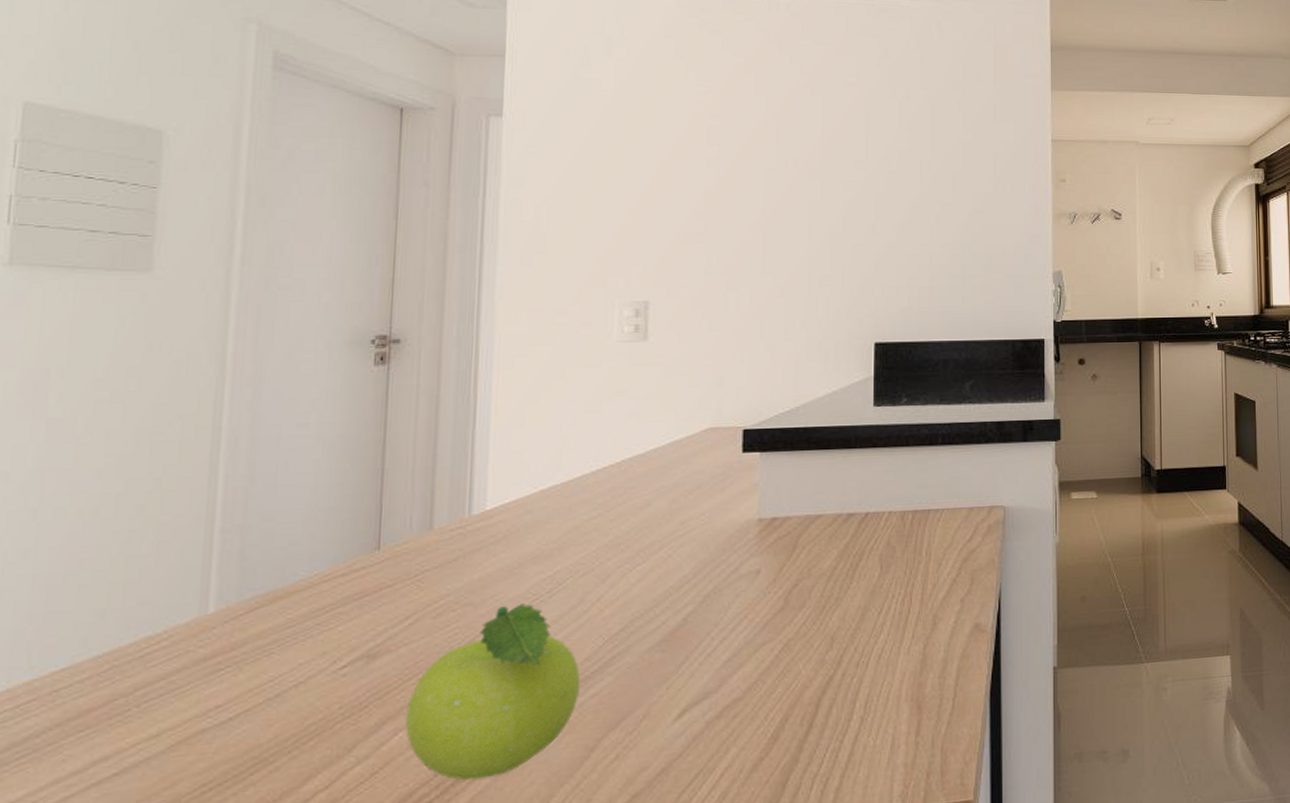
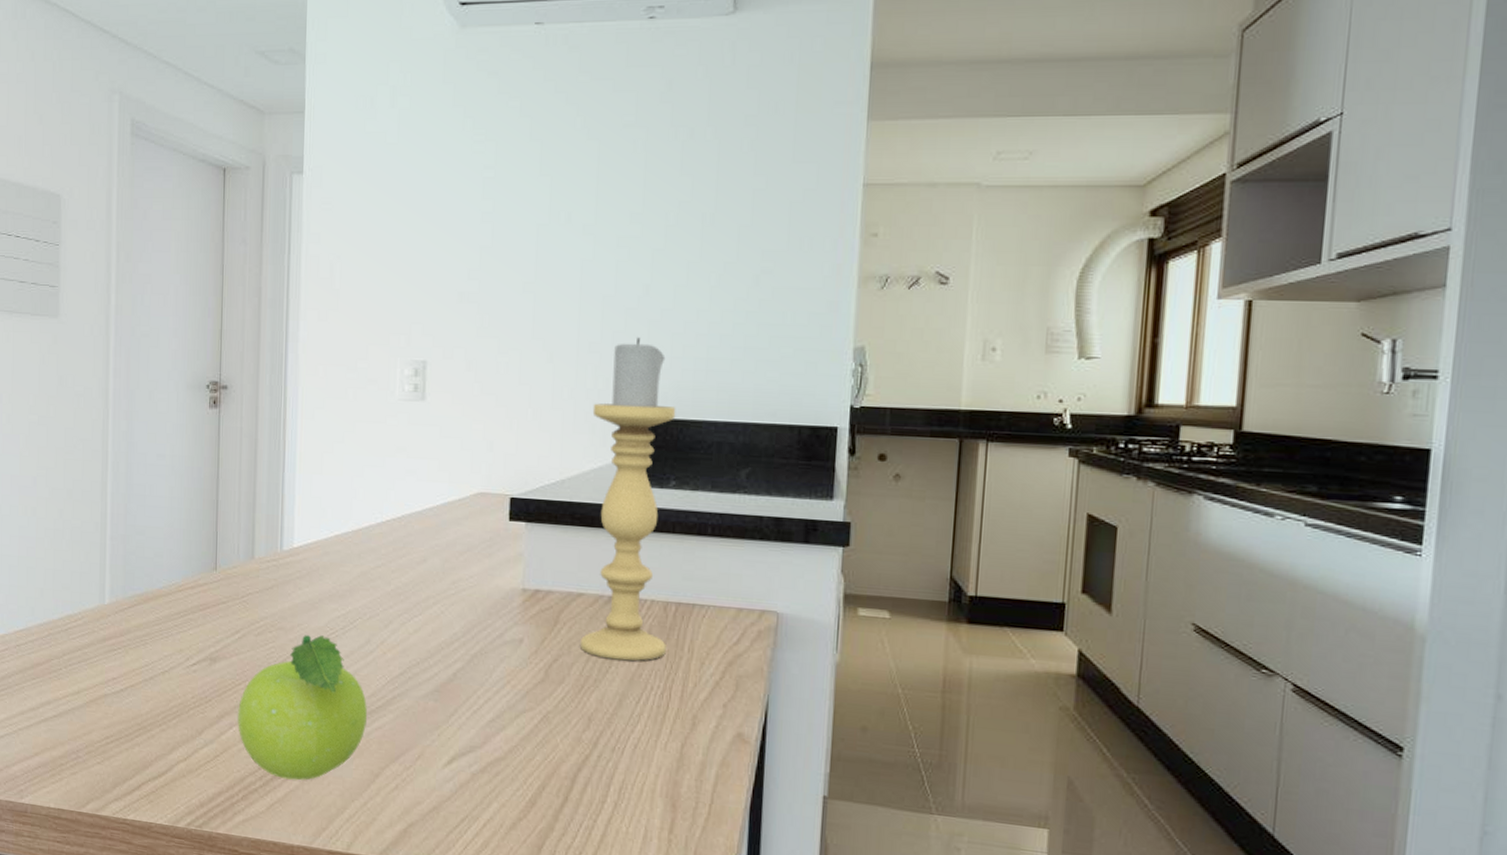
candle holder: none [819,270,905,576] -> present [579,337,676,661]

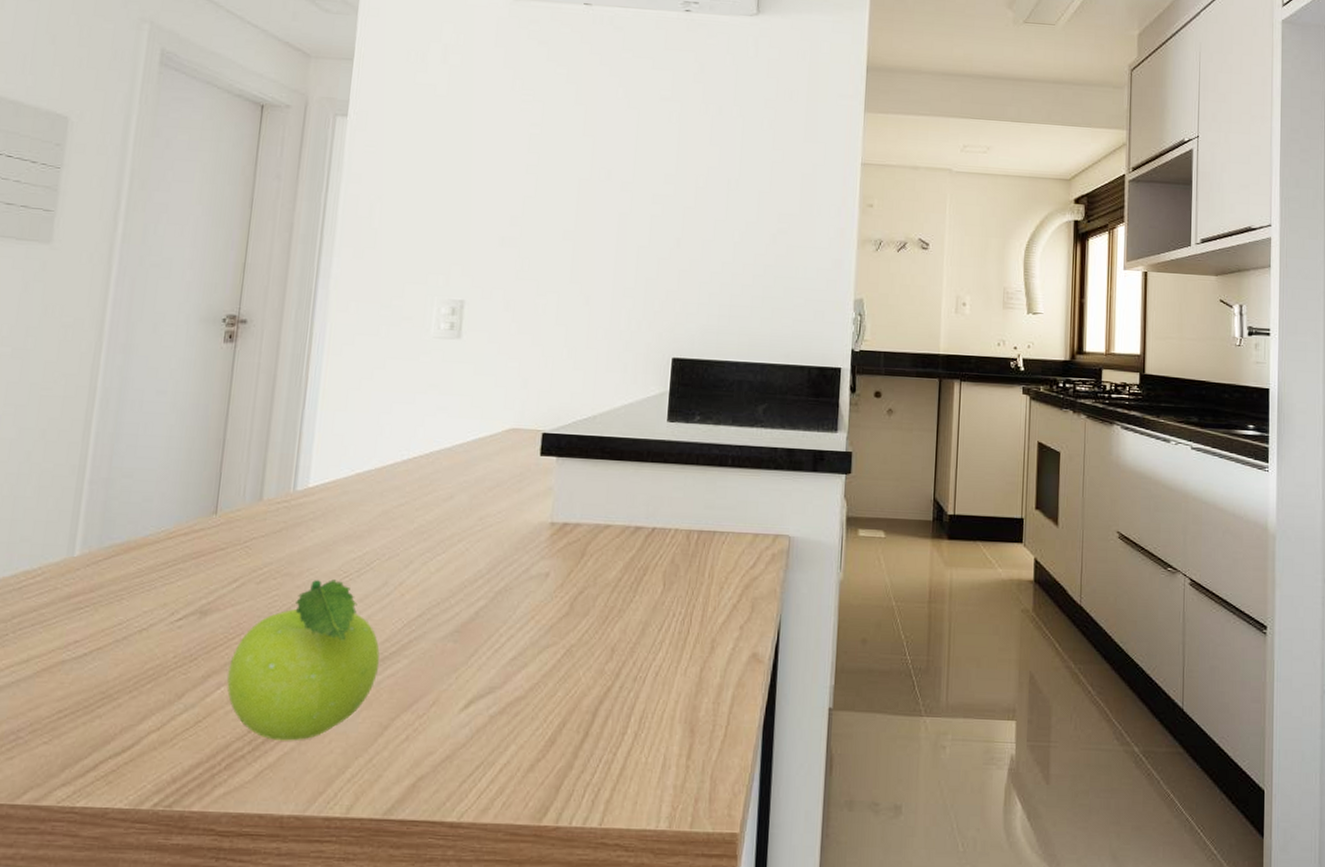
candle holder: present [579,337,676,661] -> none [605,285,702,590]

